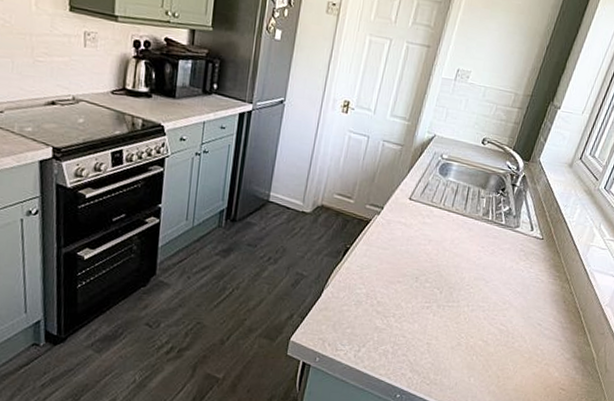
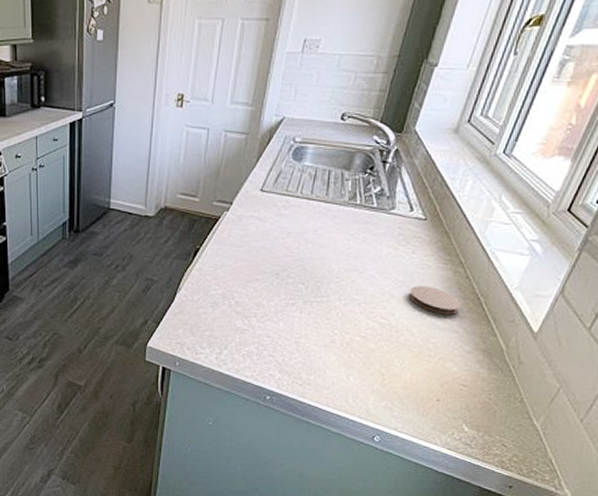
coaster: none [524,297,565,325] -> present [408,286,461,315]

